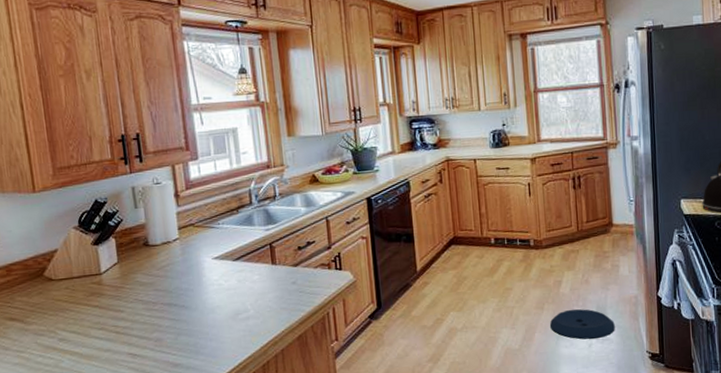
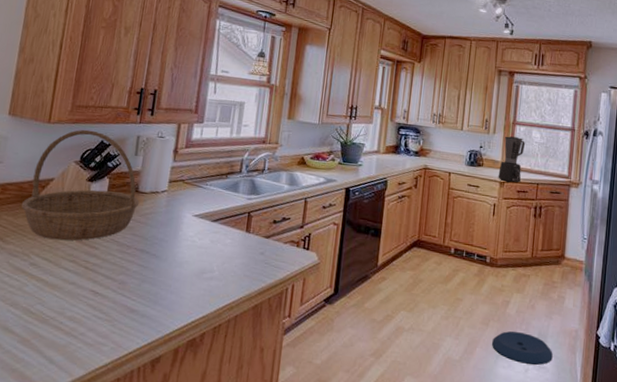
basket: none [31,190,154,312] -> present [21,129,140,241]
blender: none [527,106,554,159] -> present [498,136,525,184]

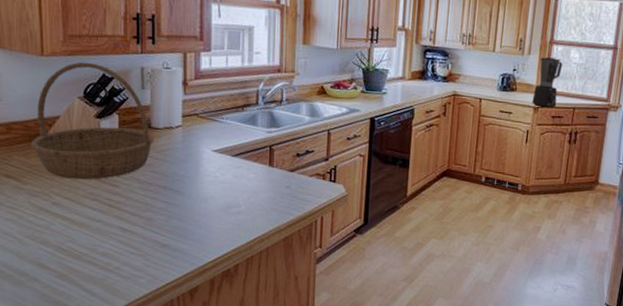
robot vacuum: present [492,331,553,365] -> none [522,254,582,285]

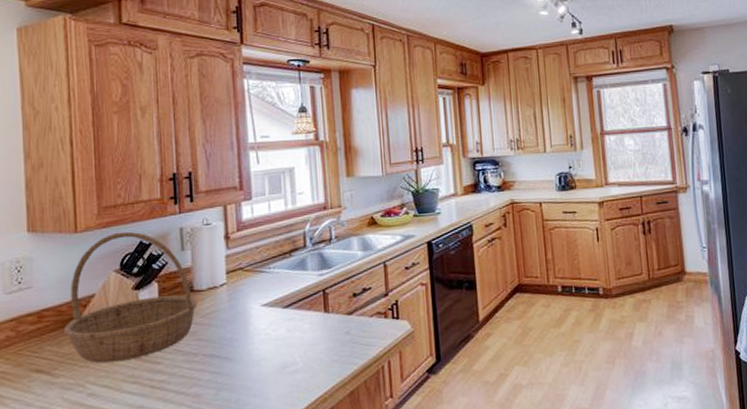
blender: present [532,57,562,109] -> none [594,148,622,203]

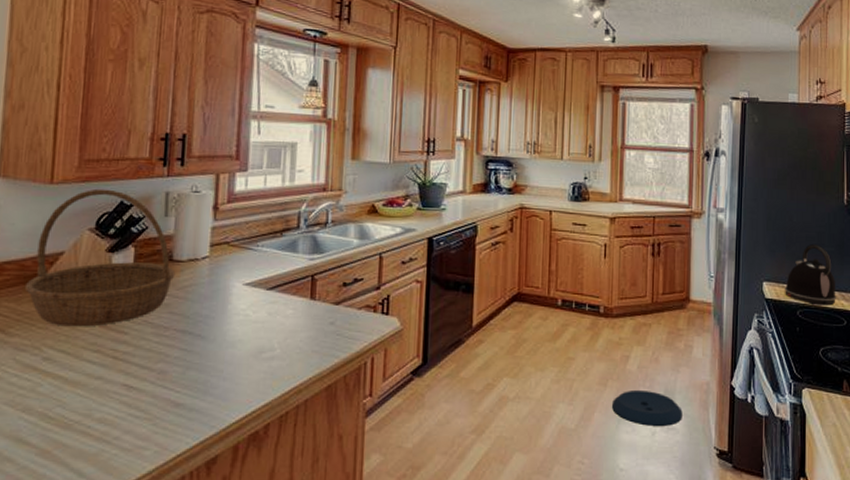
robot vacuum: none [622,363,692,398] -> present [612,389,683,426]

